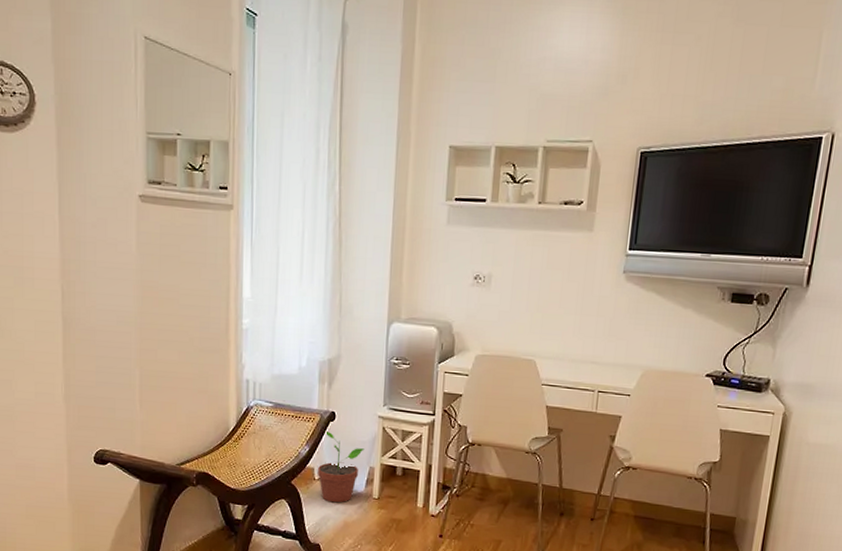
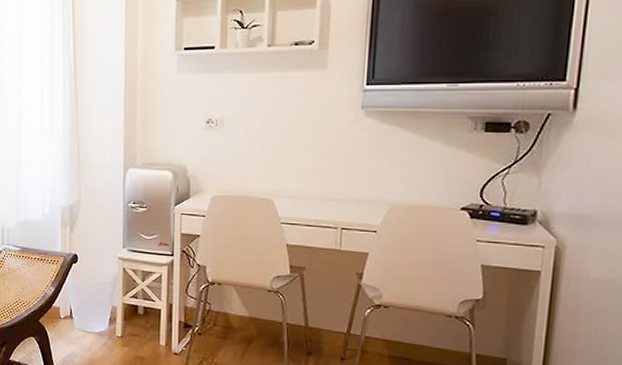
potted plant: present [318,430,365,503] -> none [63,272,106,341]

